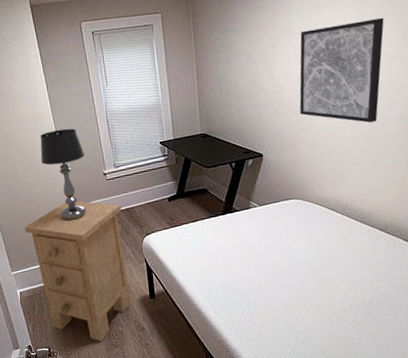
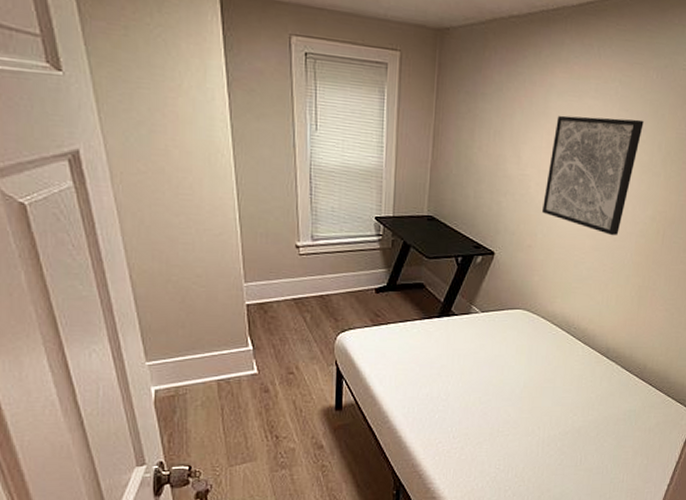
nightstand: present [24,201,131,342] -> none [172,276,314,461]
table lamp: present [40,128,87,220] -> none [209,176,272,301]

